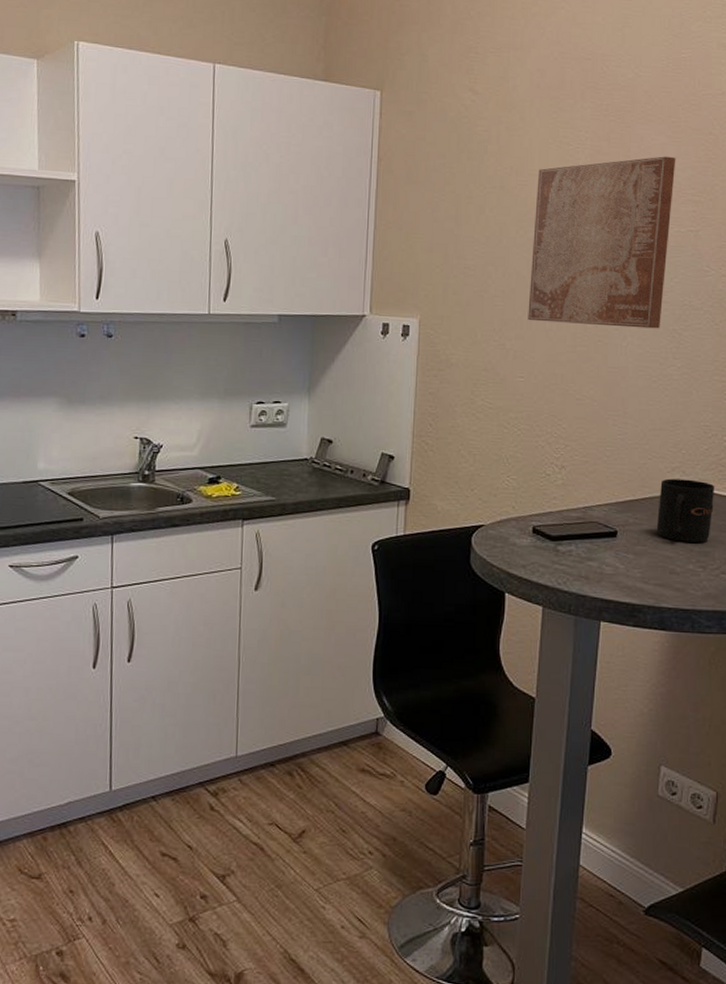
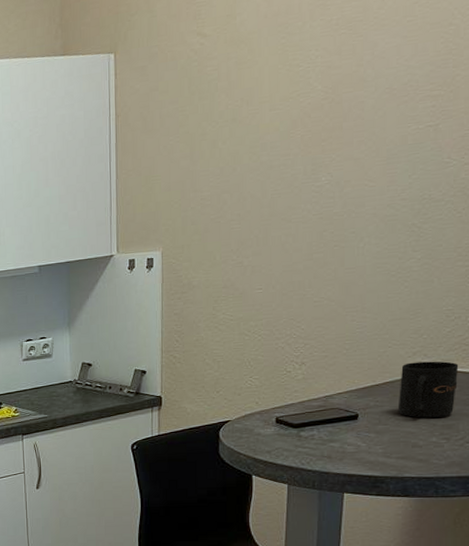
wall art: present [528,156,676,329] -> none [263,56,413,238]

